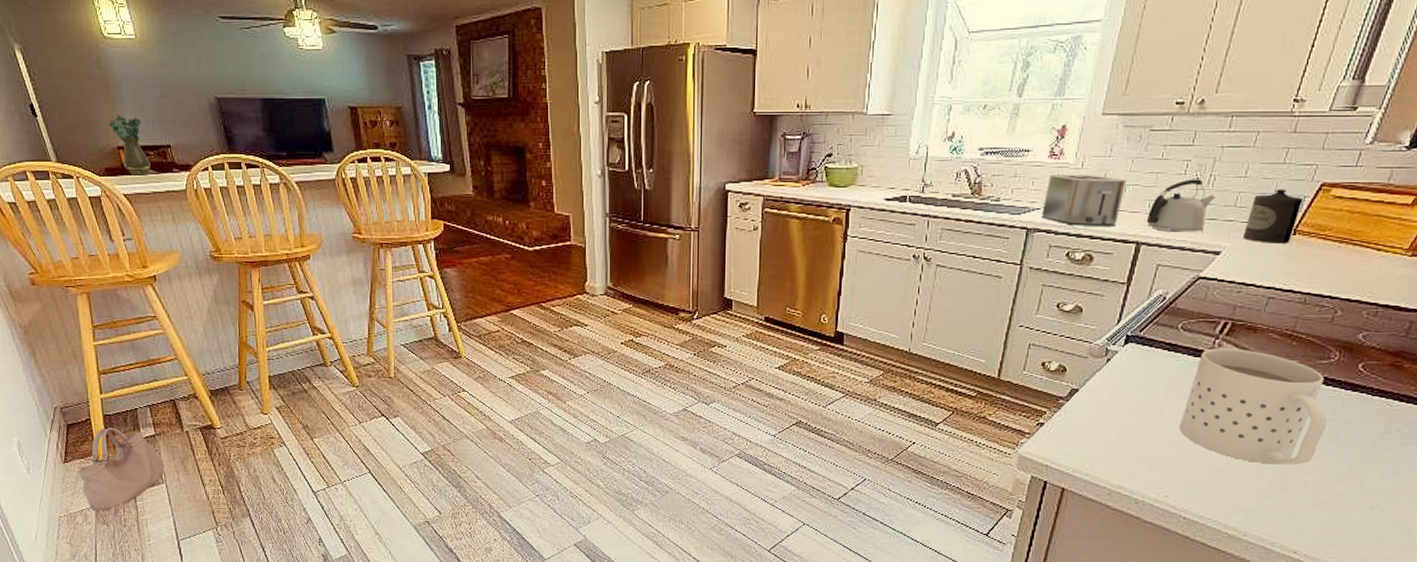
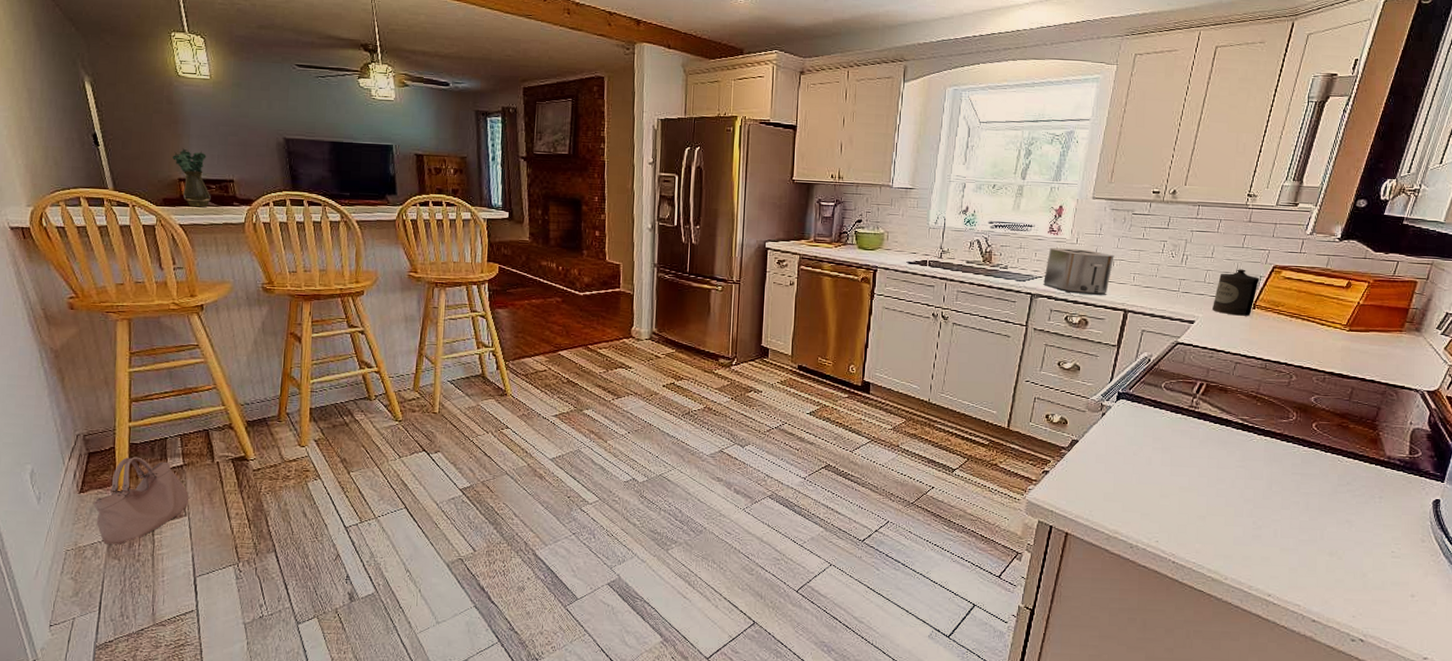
kettle: present [1146,179,1215,232] -> none [1132,257,1188,303]
mug: present [1180,348,1328,465] -> none [1166,406,1290,514]

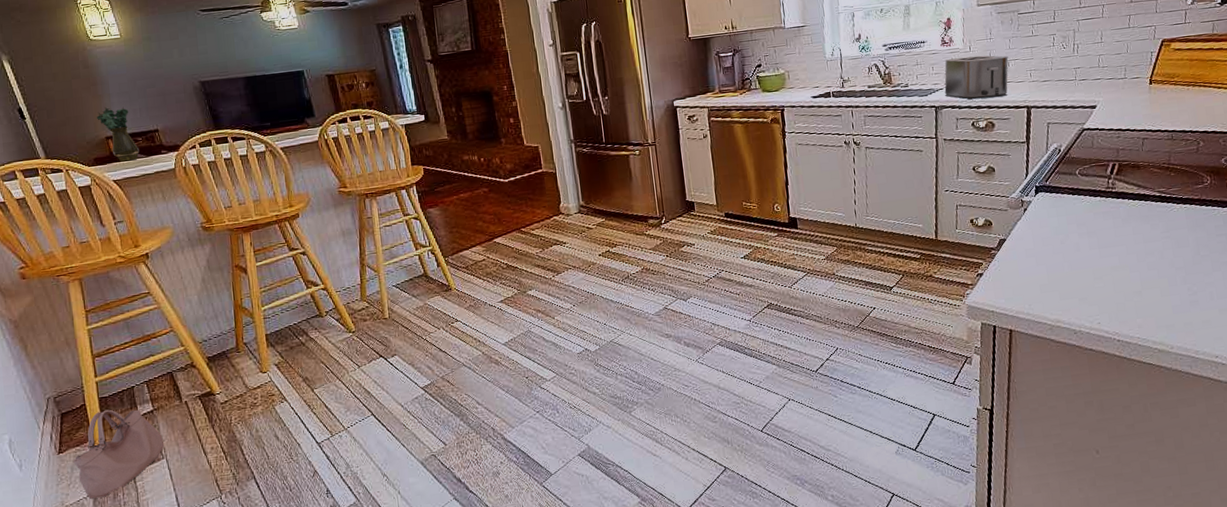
canister: present [1213,269,1260,316] -> none [1110,48,1151,94]

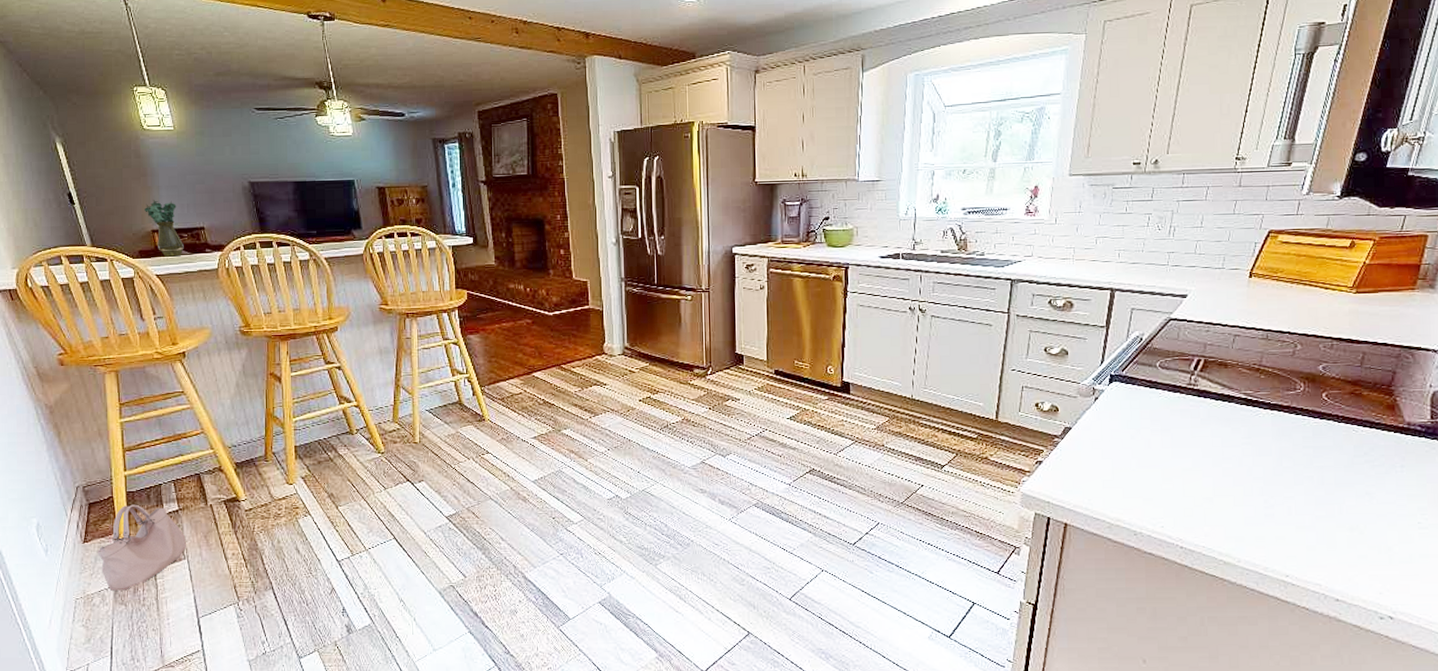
toaster: present [944,55,1009,100] -> none [1023,229,1097,276]

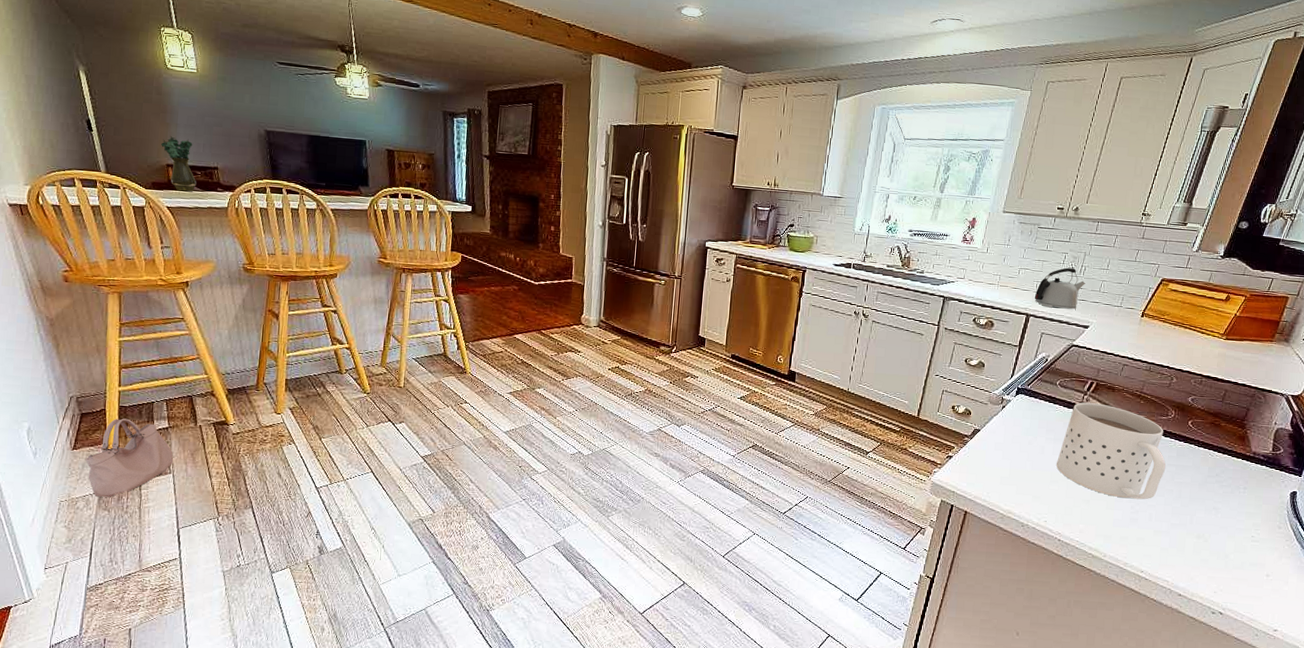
kettle: none [1118,230,1177,279] -> present [1034,268,1085,310]
mug: none [1168,383,1301,492] -> present [1056,402,1166,500]

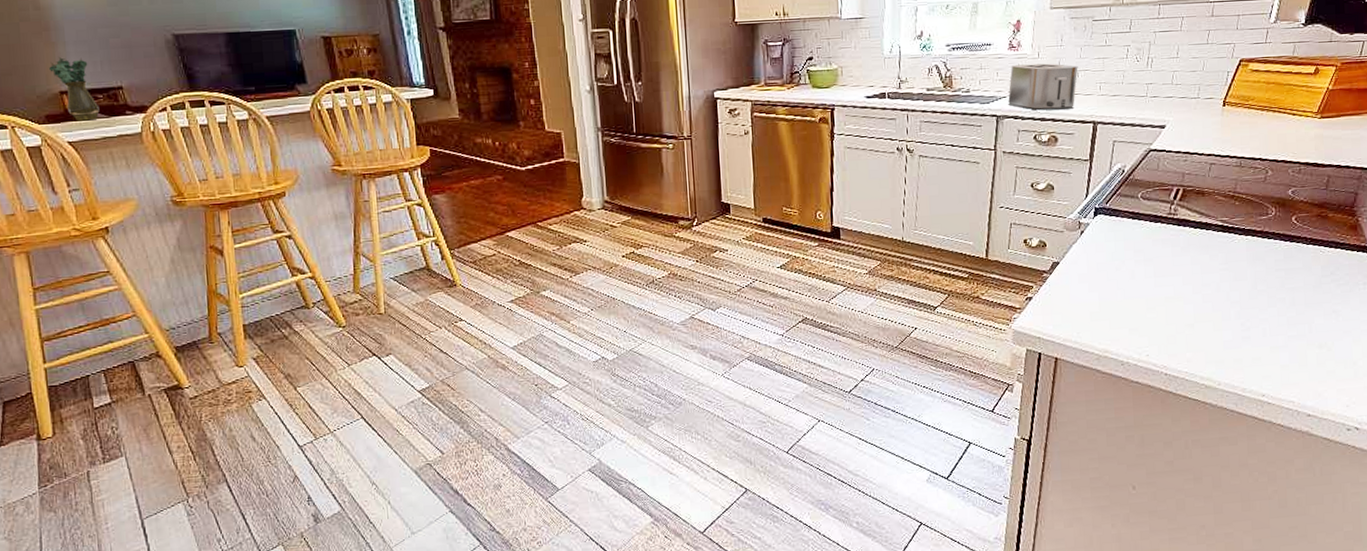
handbag: present [85,418,174,497] -> none [17,399,124,497]
toaster: none [955,256,1020,300] -> present [1008,63,1078,111]
kettle: present [1034,268,1085,310] -> none [1099,62,1155,111]
mug: present [1056,402,1166,500] -> none [1151,212,1274,316]

